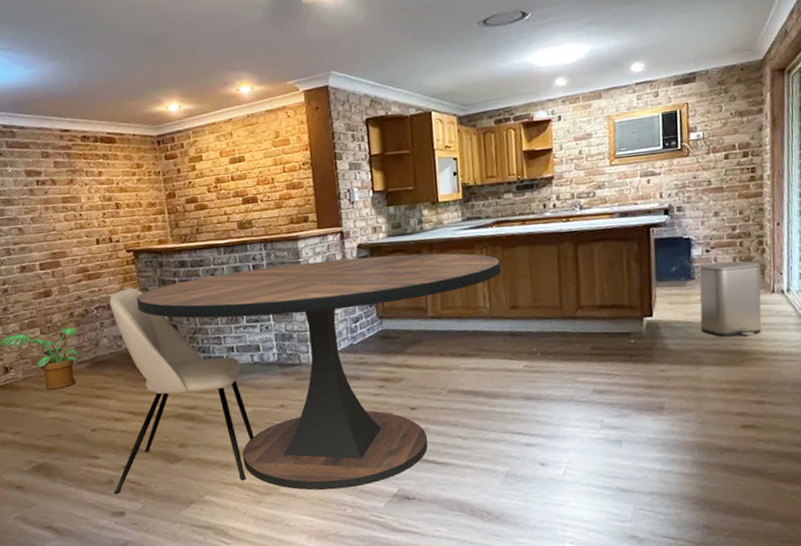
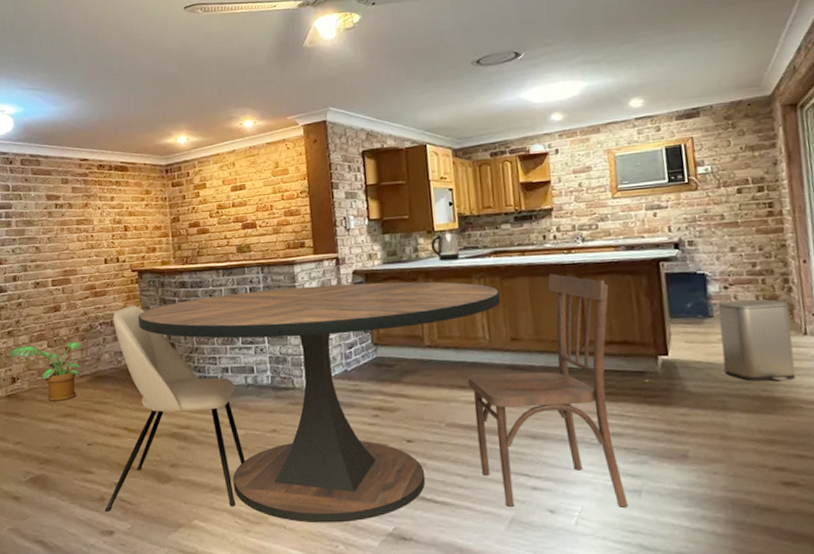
kettle: none [435,202,464,233] -> present [431,231,460,262]
dining chair: none [468,242,610,464] -> present [467,274,628,508]

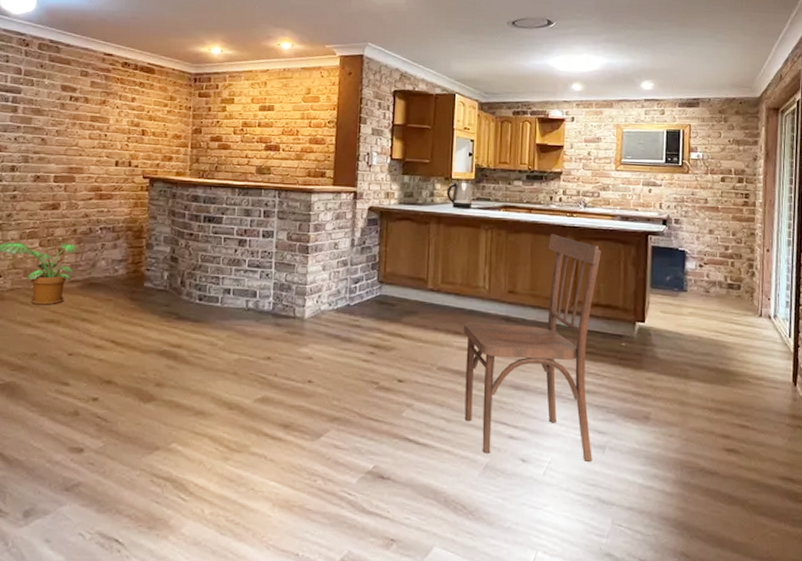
dining chair: present [104,305,245,513] -> none [76,213,235,433]
dining table: present [137,281,501,523] -> none [142,214,504,457]
pedal bin: present [718,299,796,382] -> none [690,278,750,356]

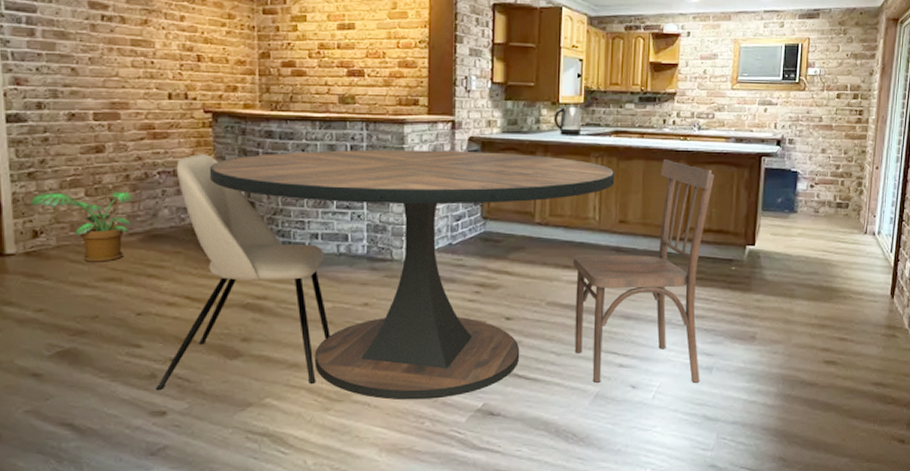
dining chair: none [76,213,235,433] -> present [155,153,330,391]
dining table: none [142,214,504,457] -> present [209,149,615,400]

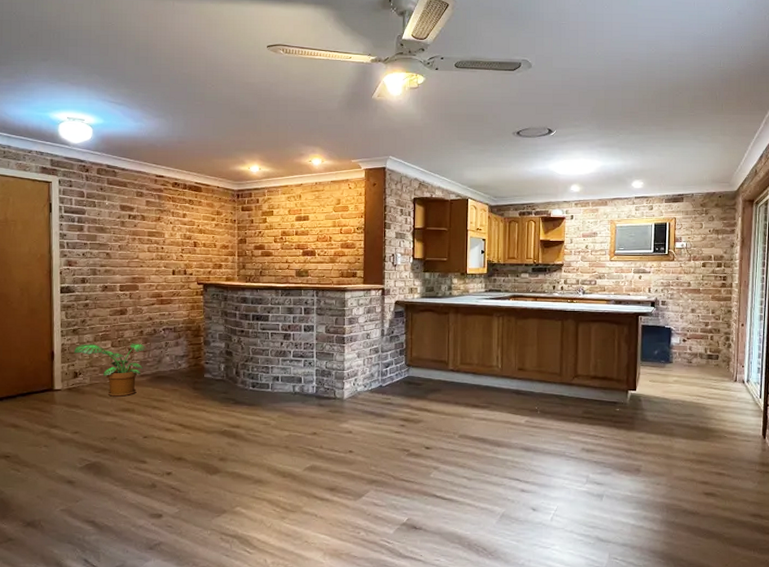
dining chair: present [155,153,330,391] -> none [155,314,287,498]
dining table: present [209,149,615,400] -> none [199,311,514,513]
kettle: present [553,105,583,137] -> none [463,275,487,300]
dining chair: present [572,160,714,384] -> none [480,318,598,508]

